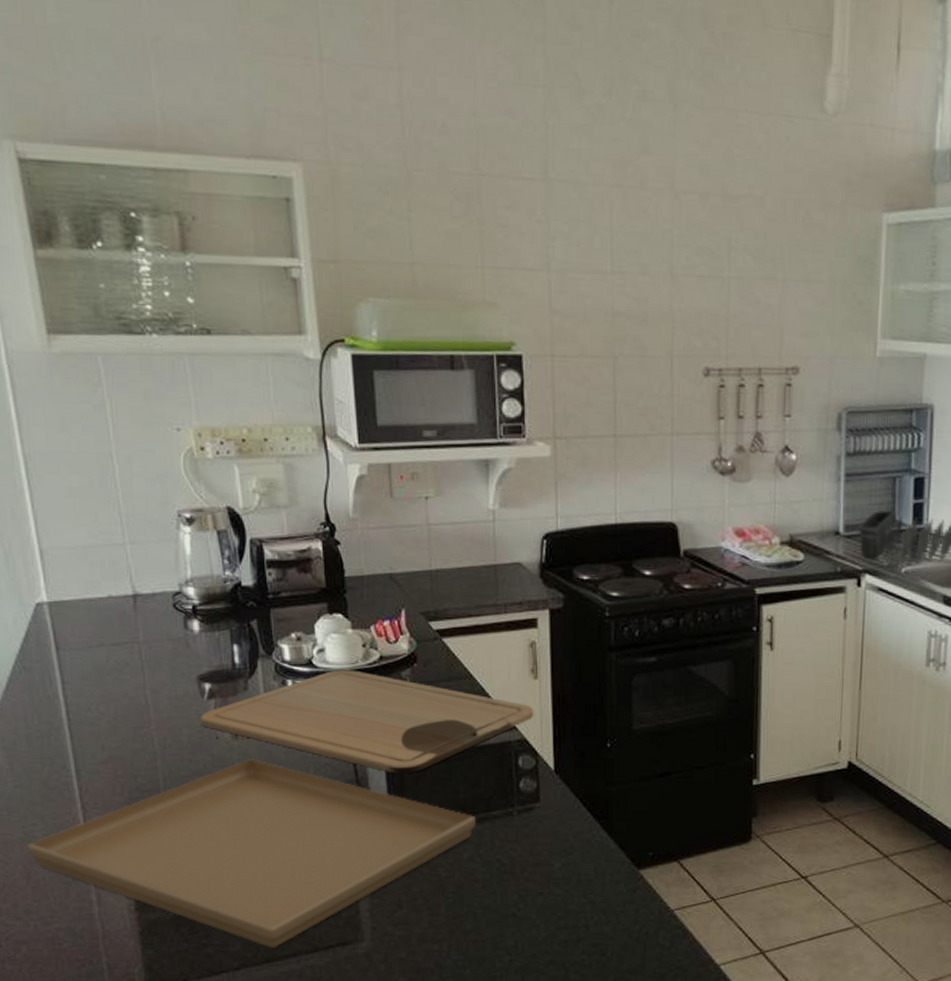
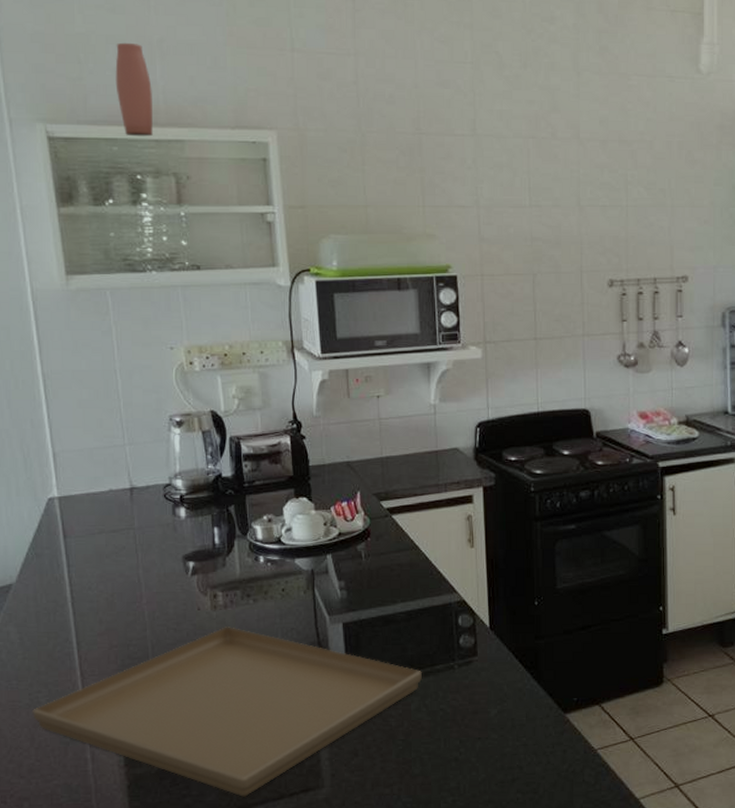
vase: none [99,39,149,164] -> present [115,42,153,137]
chopping board: present [200,670,534,774] -> none [184,546,471,635]

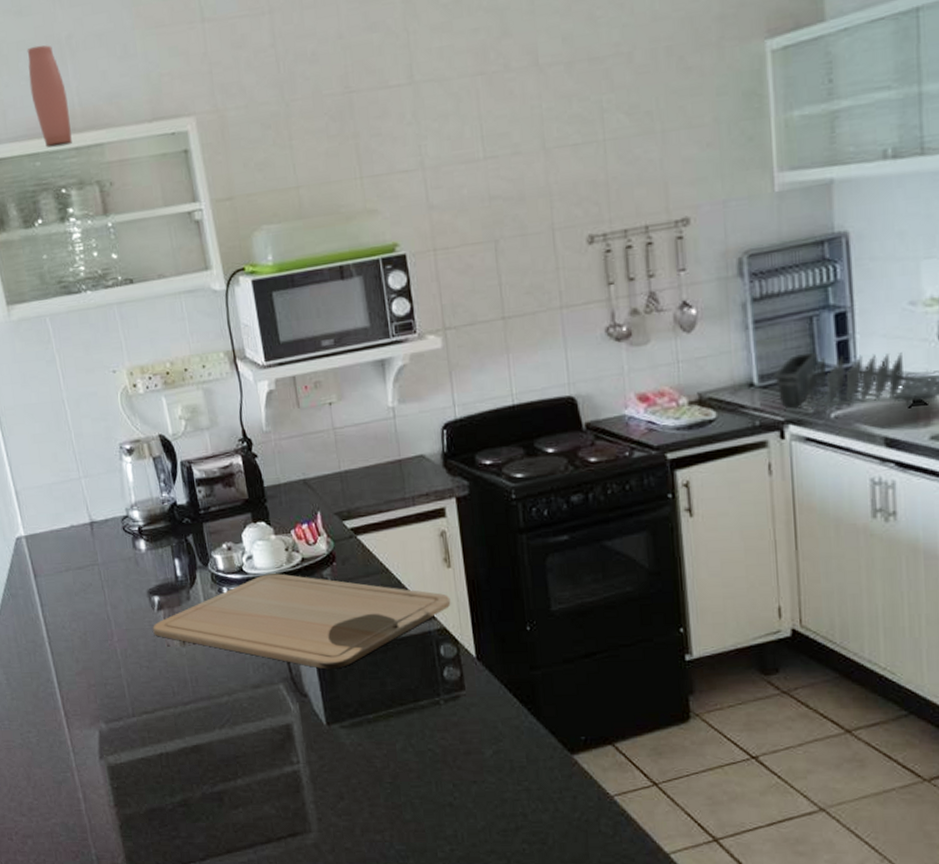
serving tray: present [33,627,422,797] -> none [25,663,405,840]
chopping board: none [184,546,471,635] -> present [153,573,451,670]

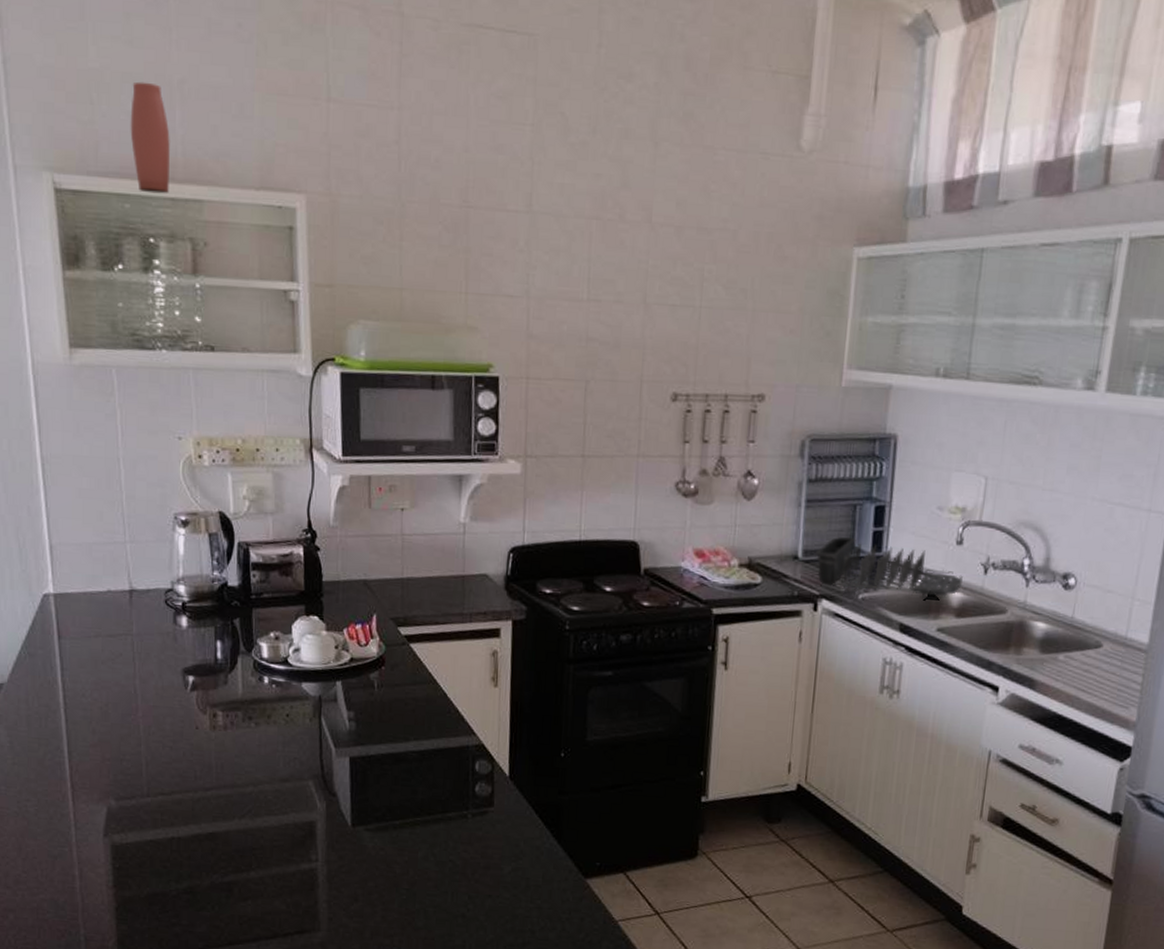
chopping board: present [153,573,451,670] -> none [182,669,493,772]

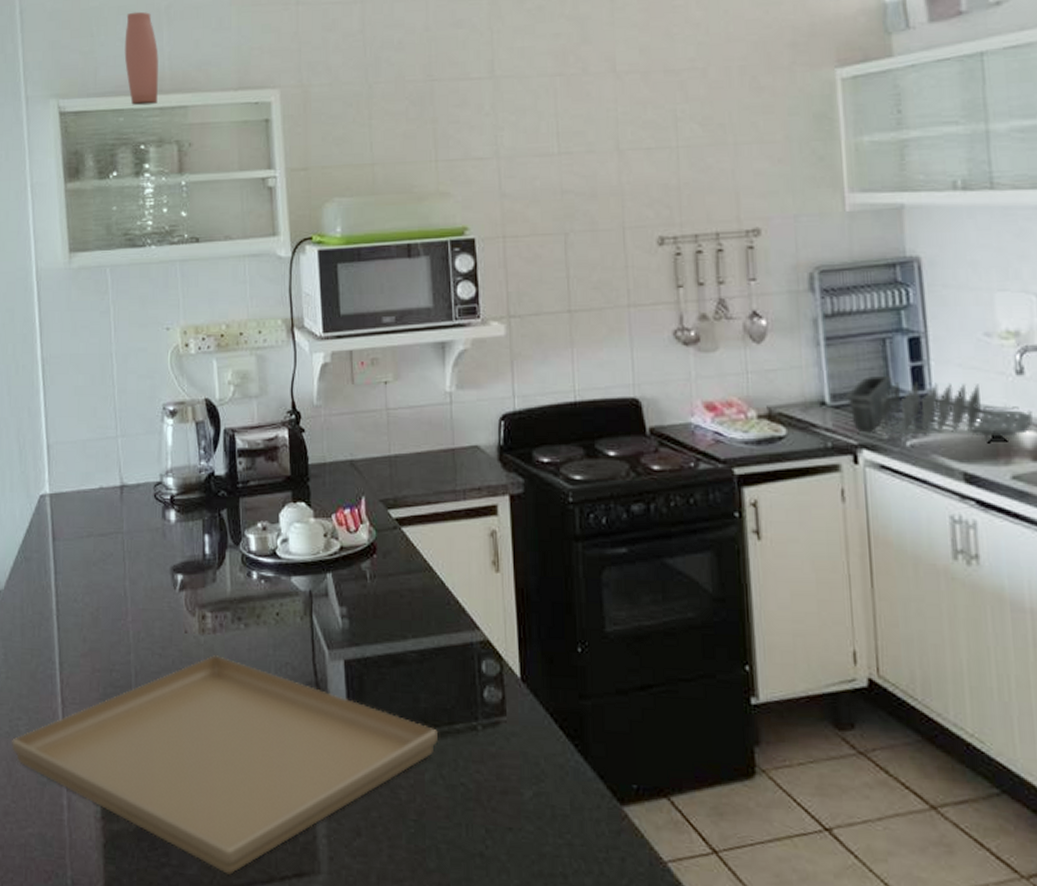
serving tray: none [21,749,432,932] -> present [12,655,438,875]

